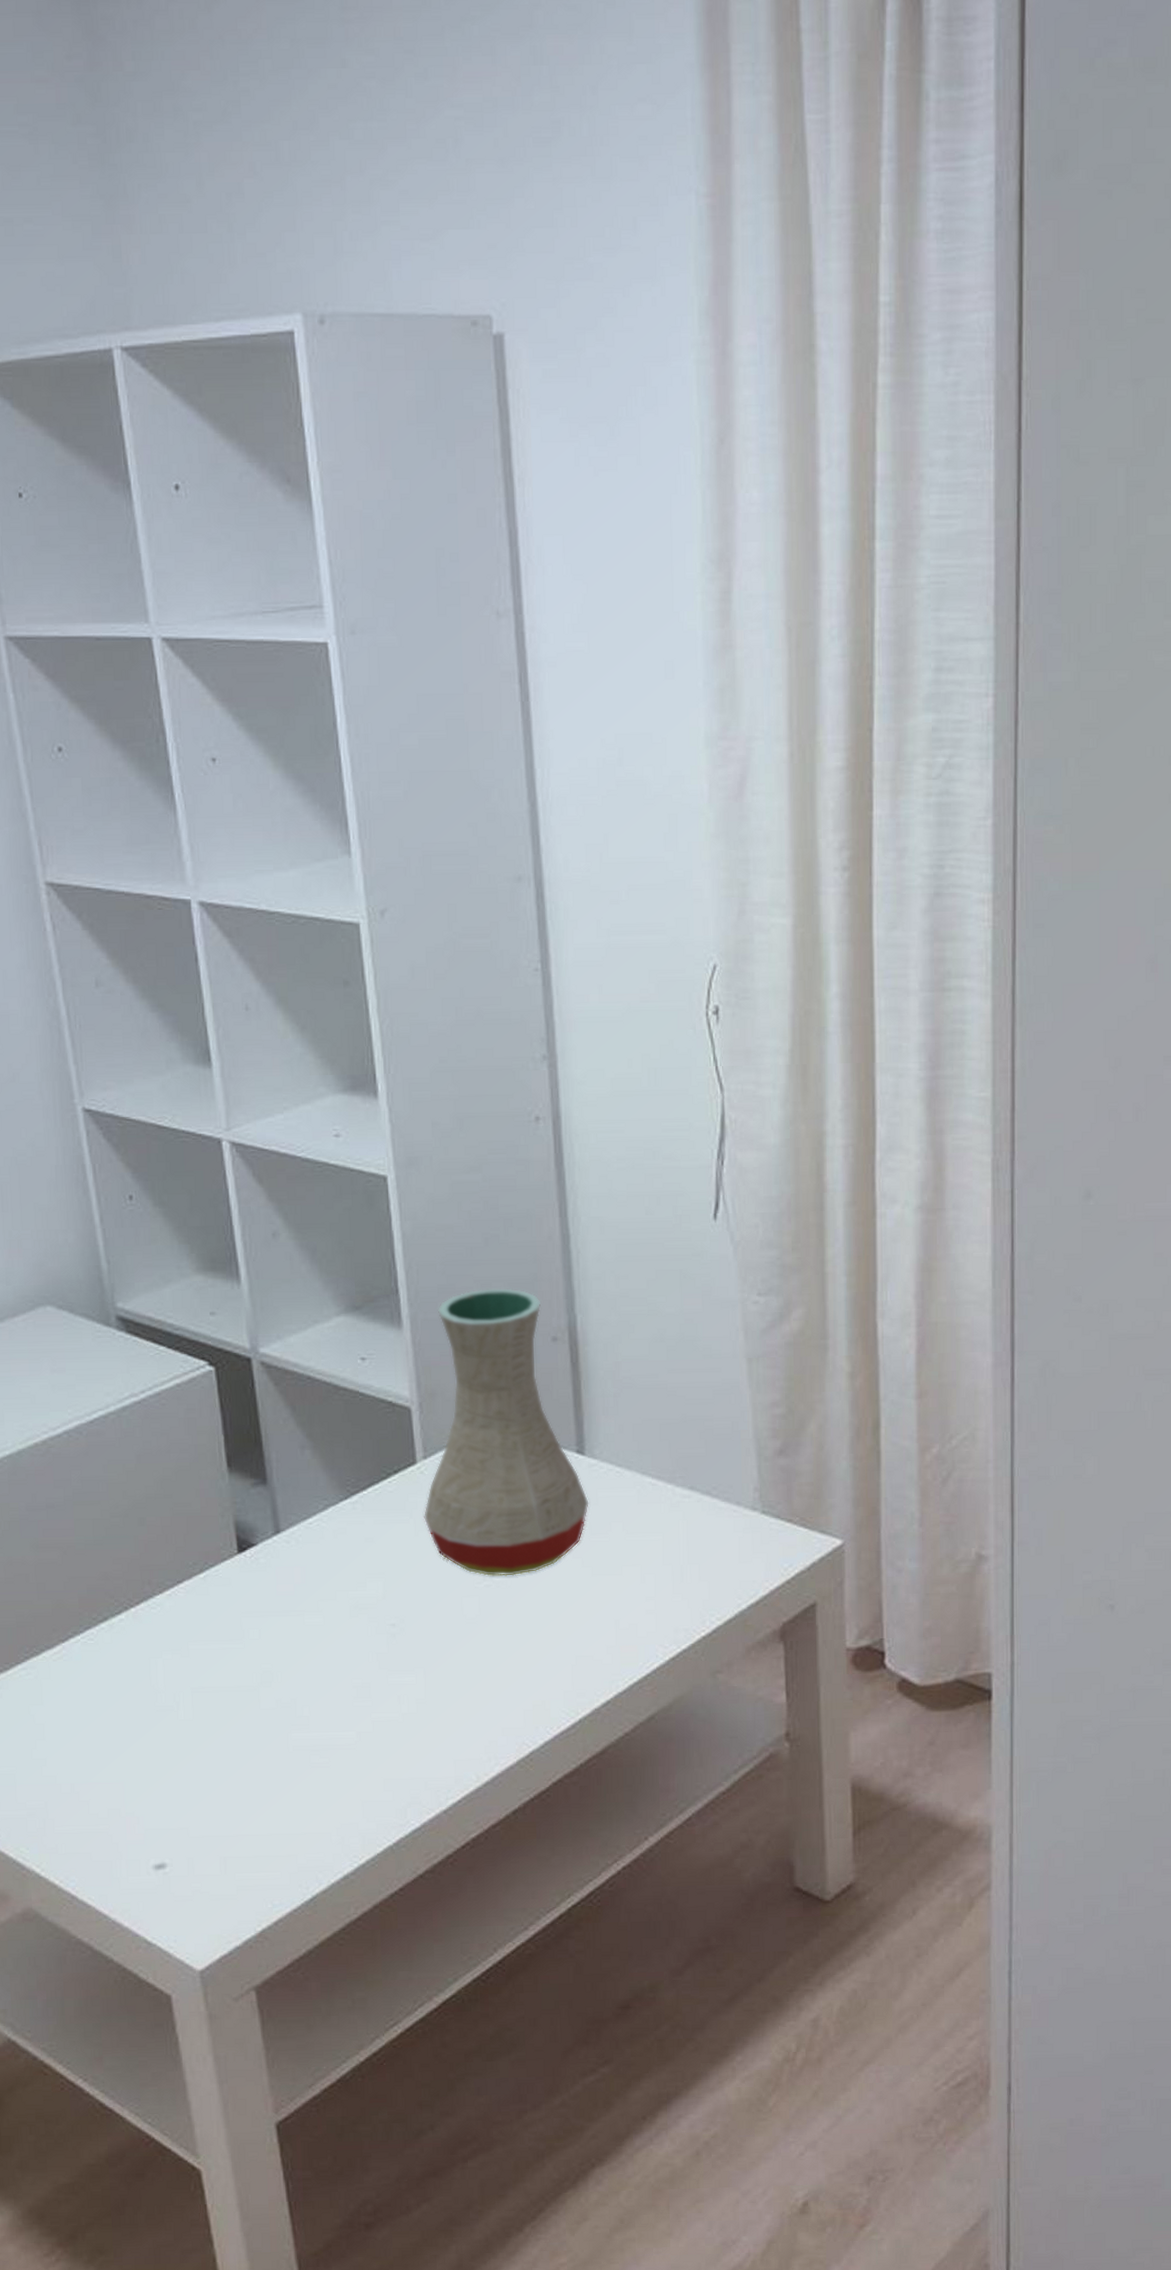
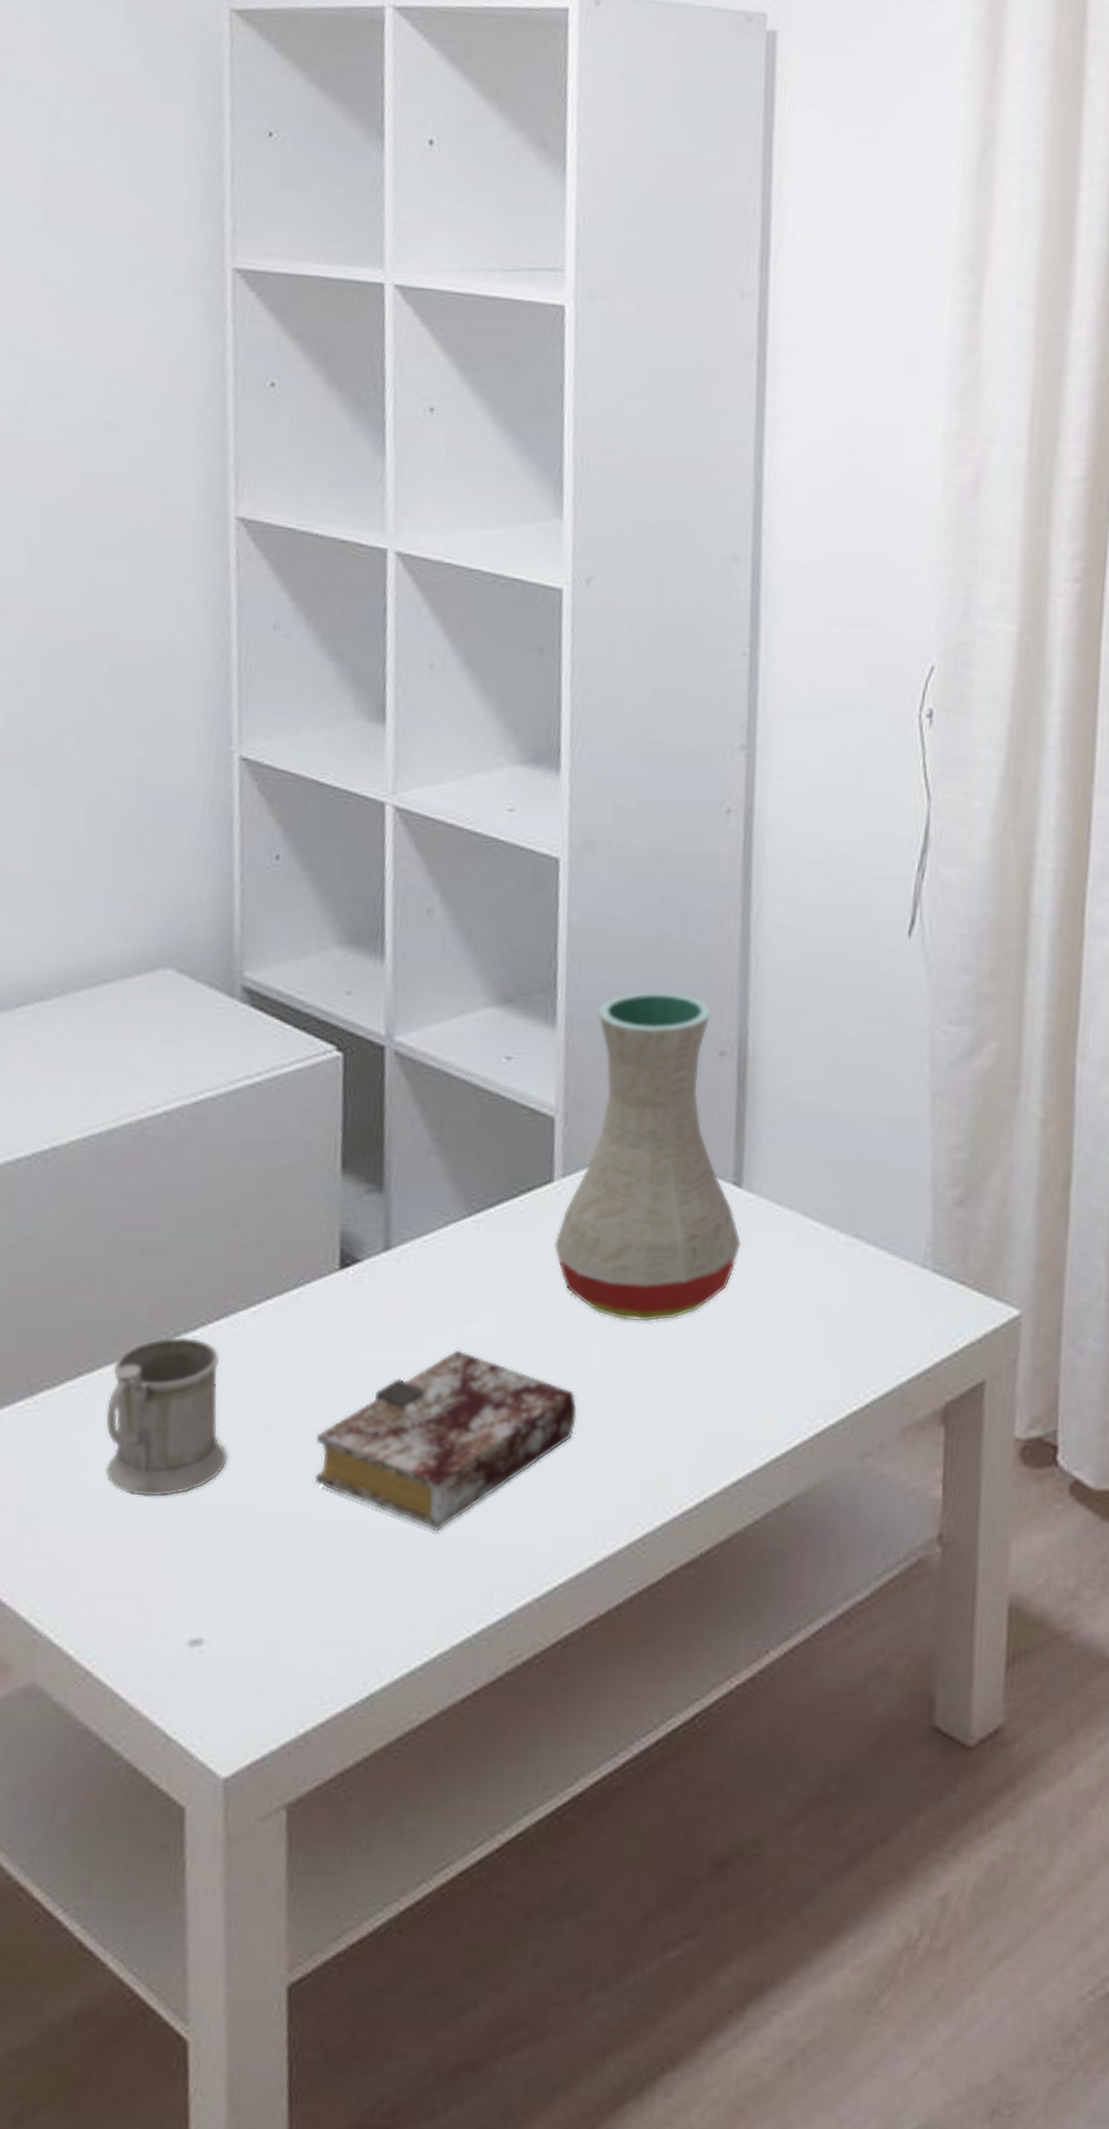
mug: none [54,1620,165,1754] -> present [105,1336,228,1497]
book: none [238,1612,461,1764] -> present [315,1350,577,1532]

